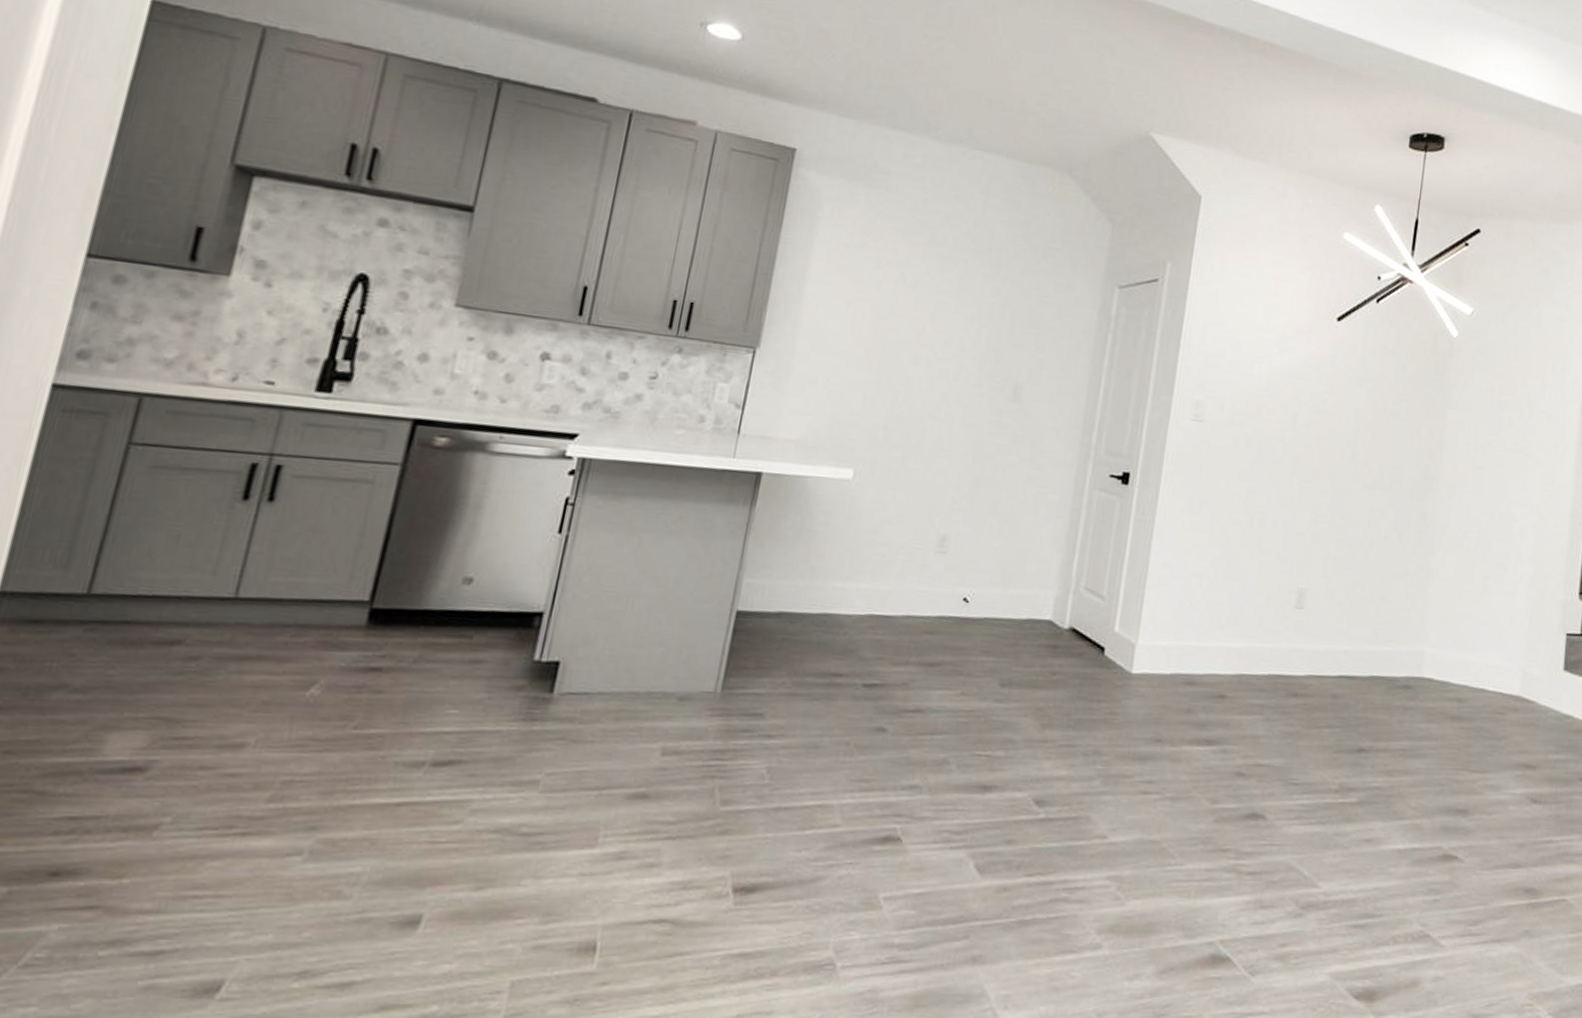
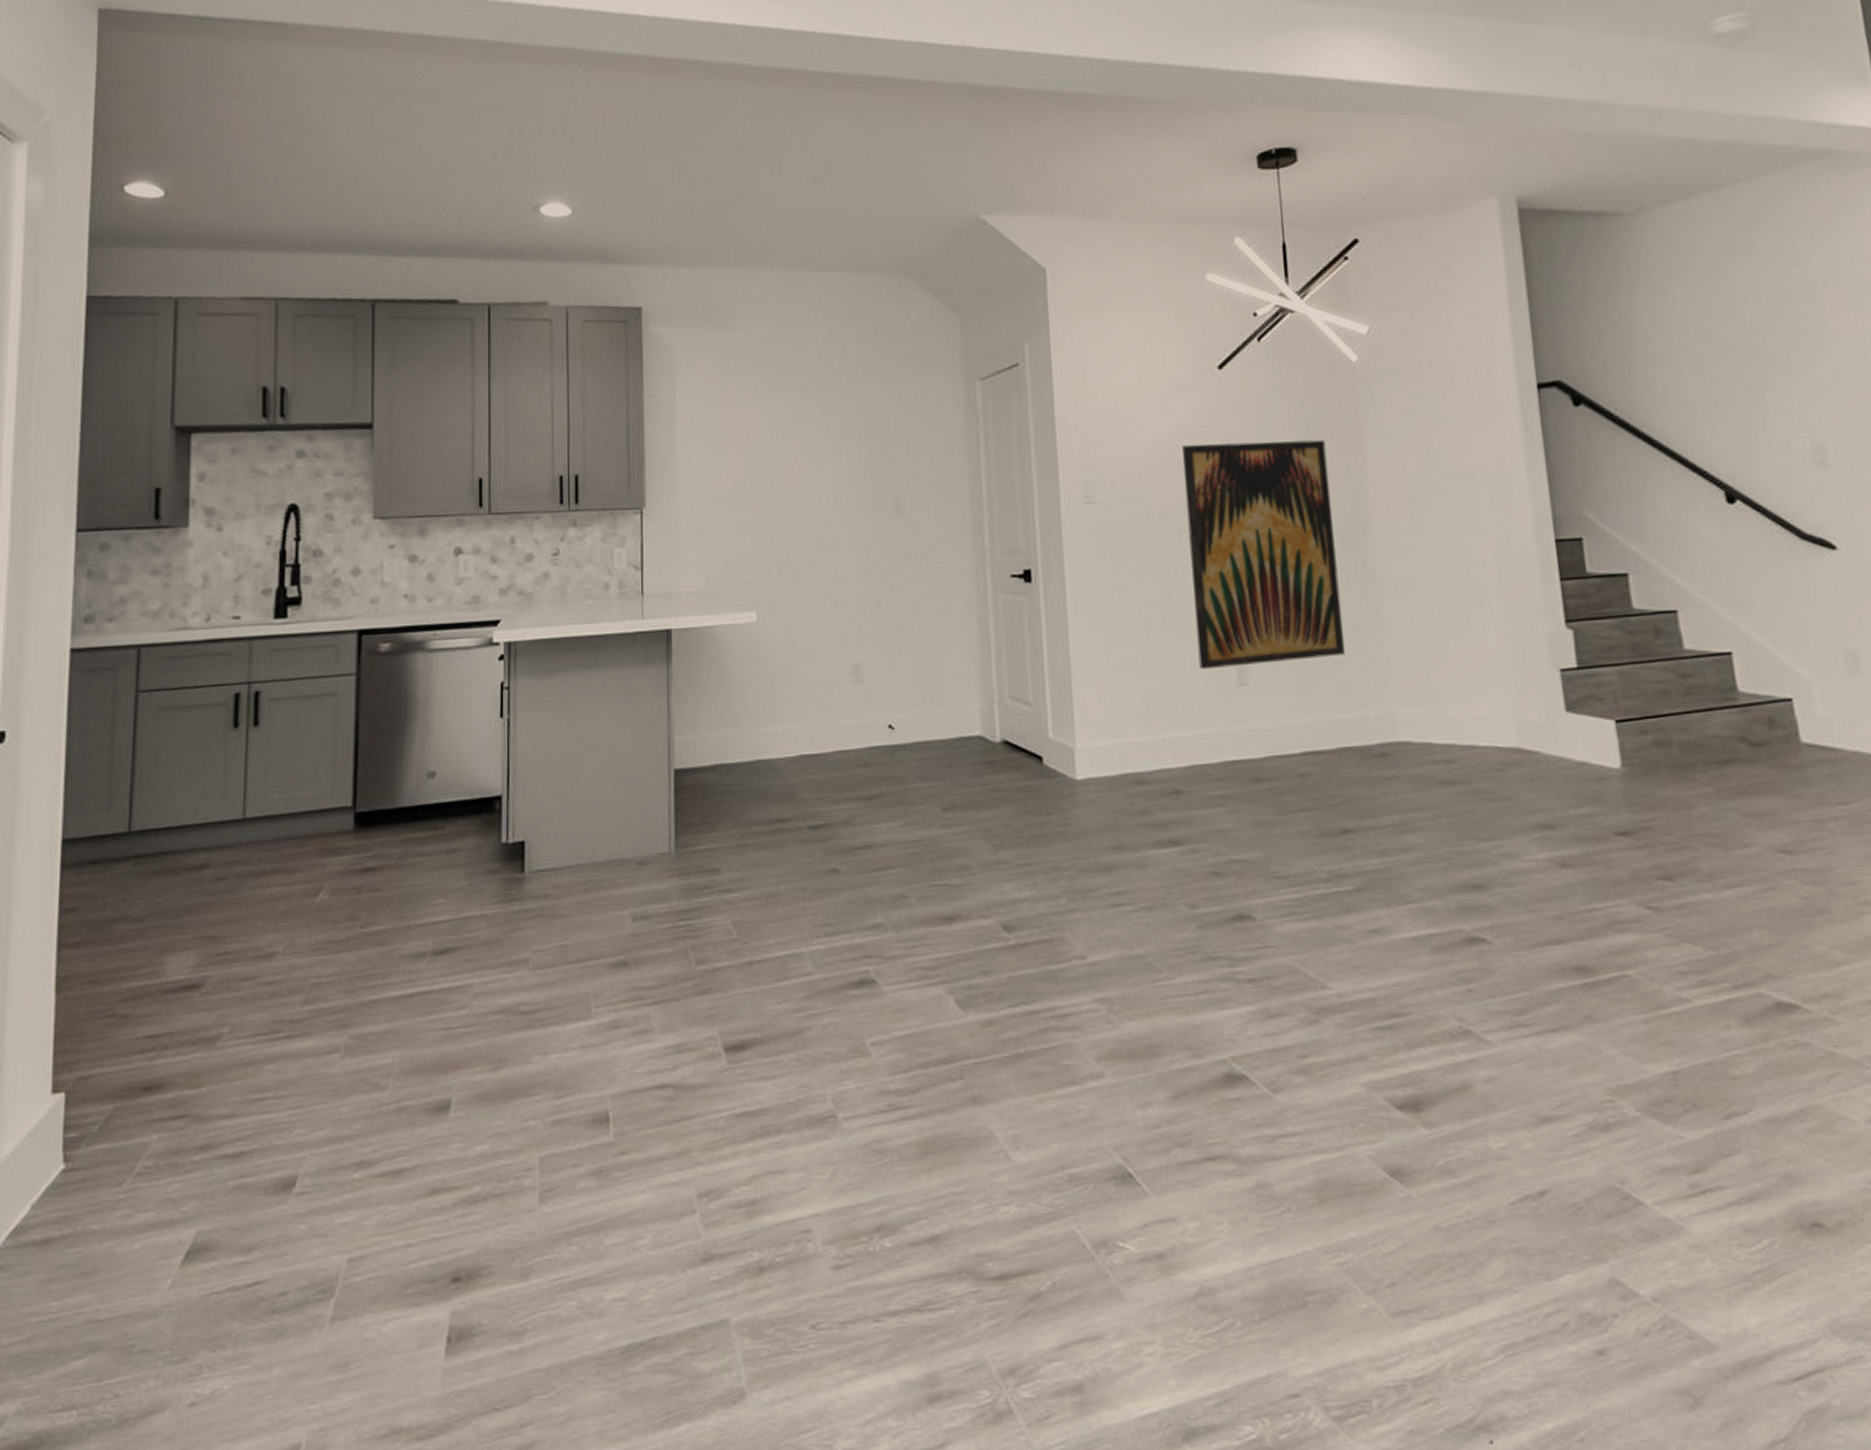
wall art: none [1264,383,1415,595] -> present [1182,439,1345,670]

